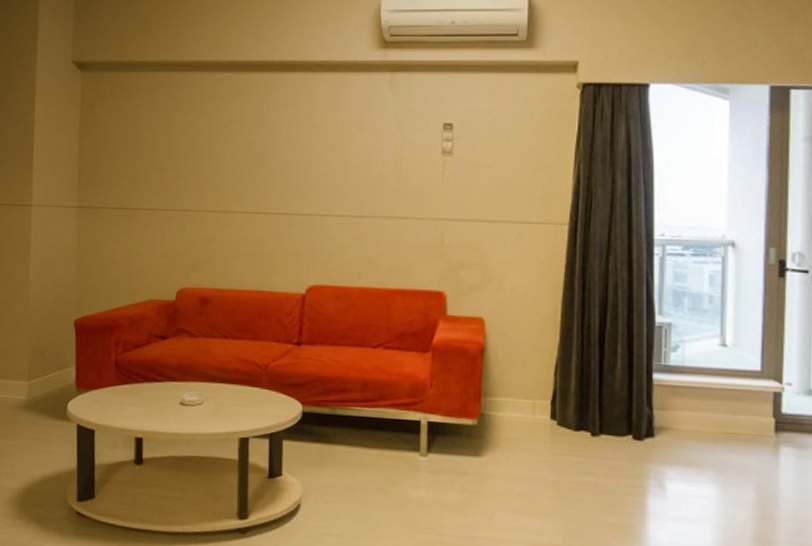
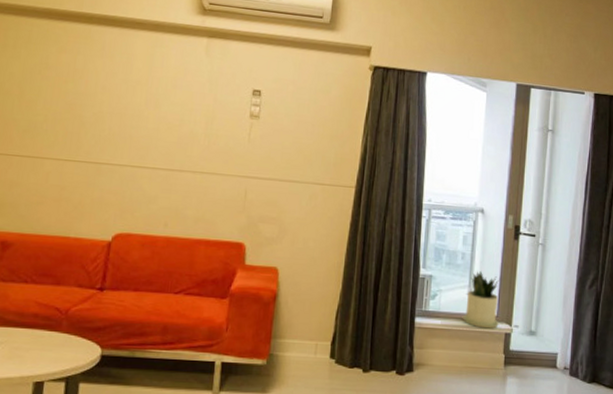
planter: none [713,317,764,387] -> present [462,271,499,329]

